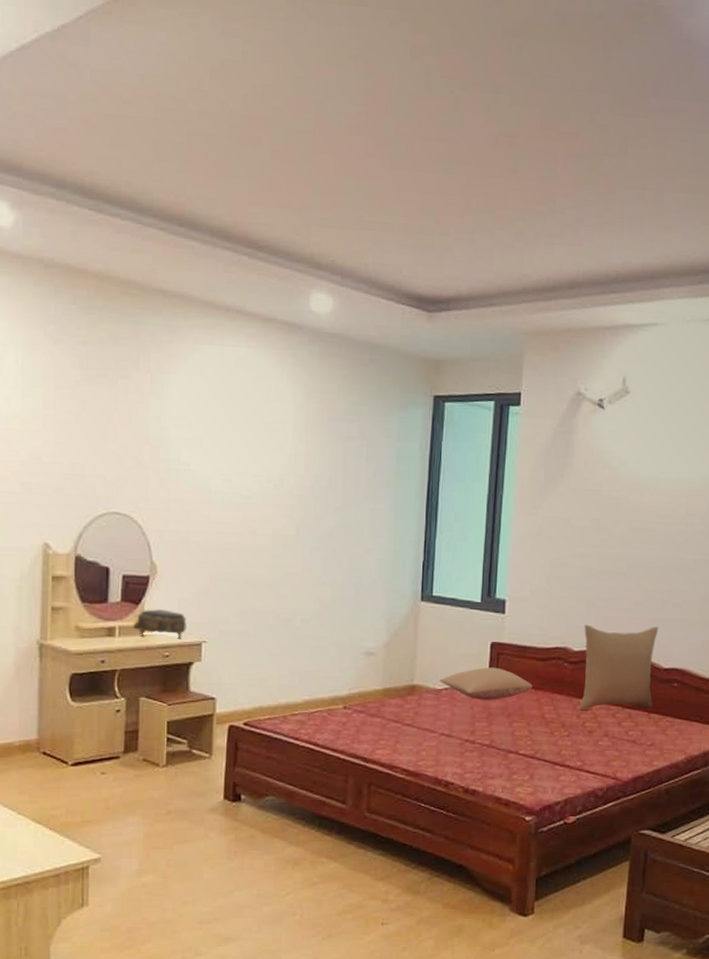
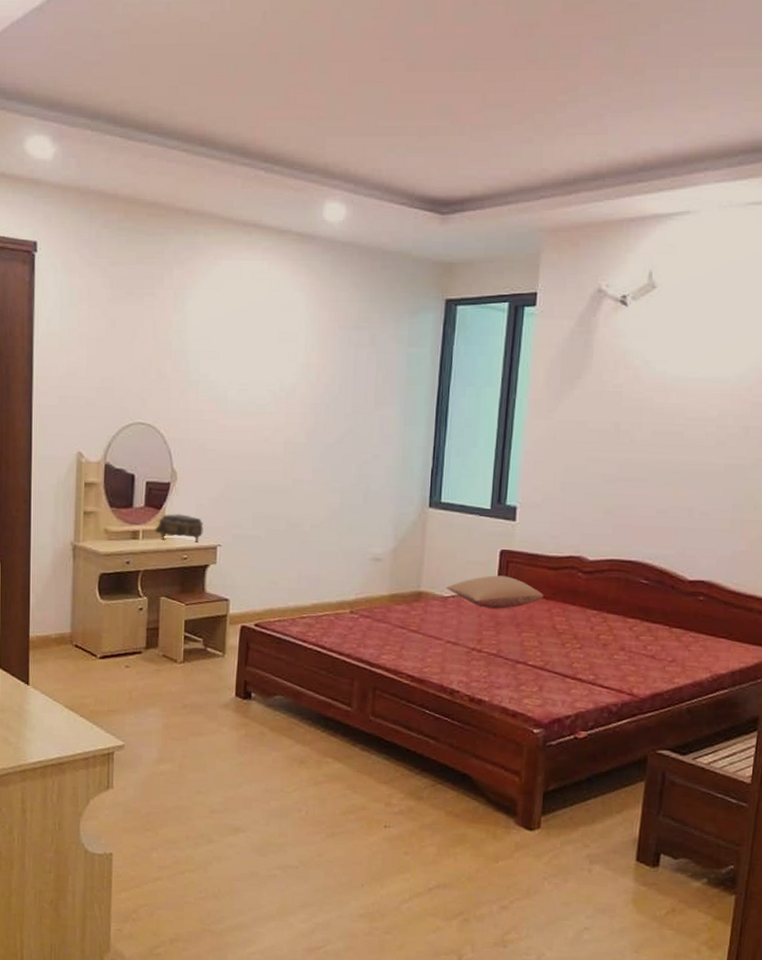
pillow: present [578,624,659,711] -> none [592,533,684,623]

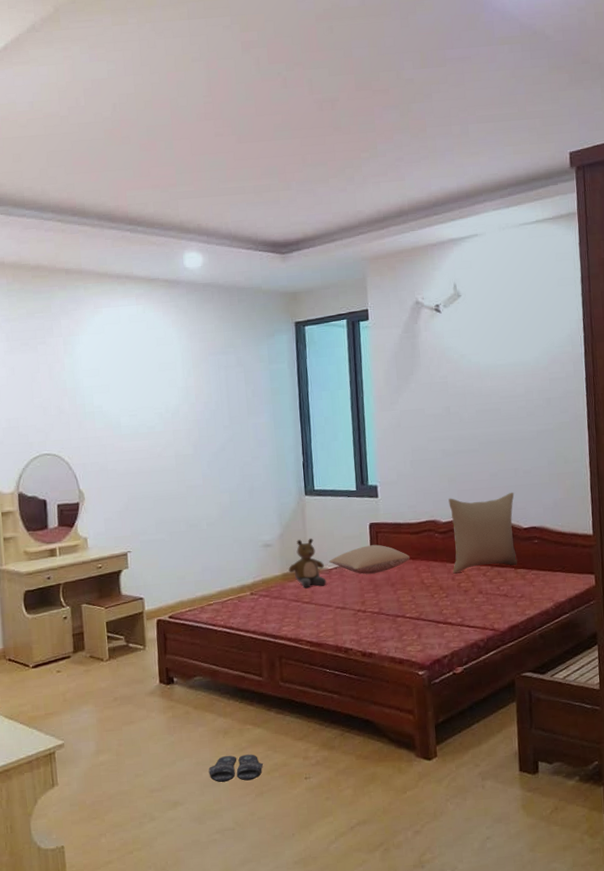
jewelry box: present [155,514,203,543] -> none [70,529,113,554]
slippers: none [277,787,339,818] -> present [208,754,263,782]
bear: none [397,557,440,615] -> present [288,538,327,589]
pillow: none [592,533,684,623] -> present [448,492,518,574]

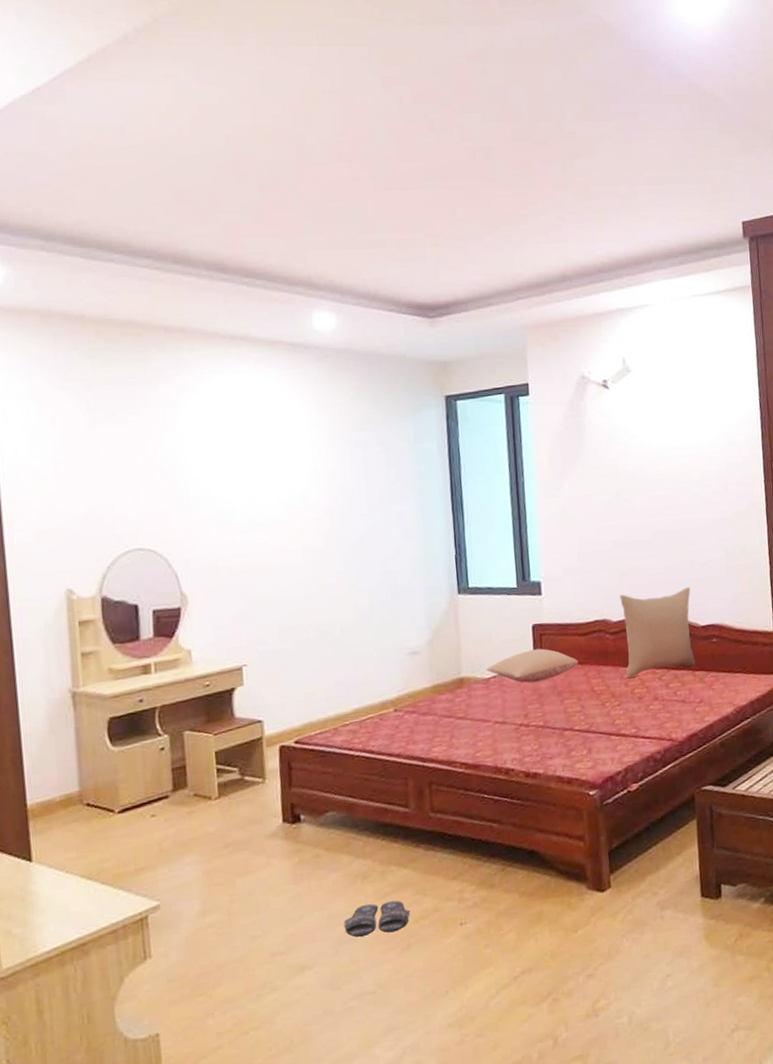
bear: present [288,538,327,589] -> none [439,643,484,702]

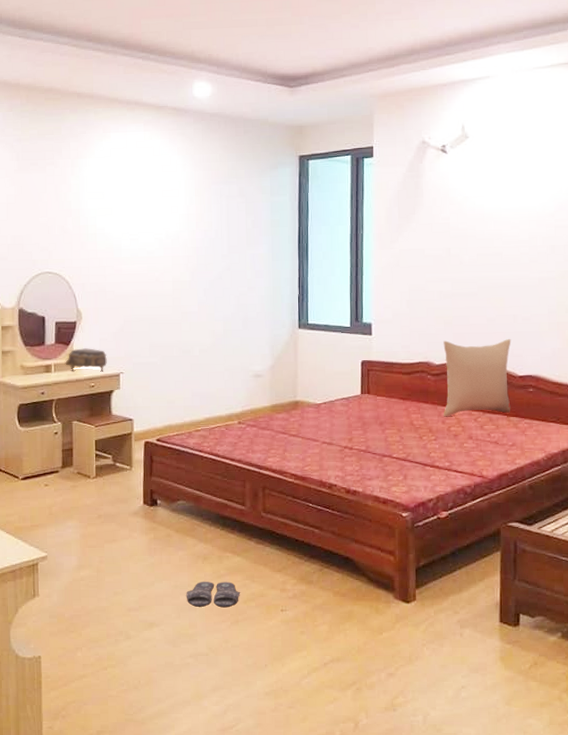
jewelry box: none [169,638,225,670] -> present [65,348,107,372]
pillow: present [486,648,578,683] -> none [318,382,401,411]

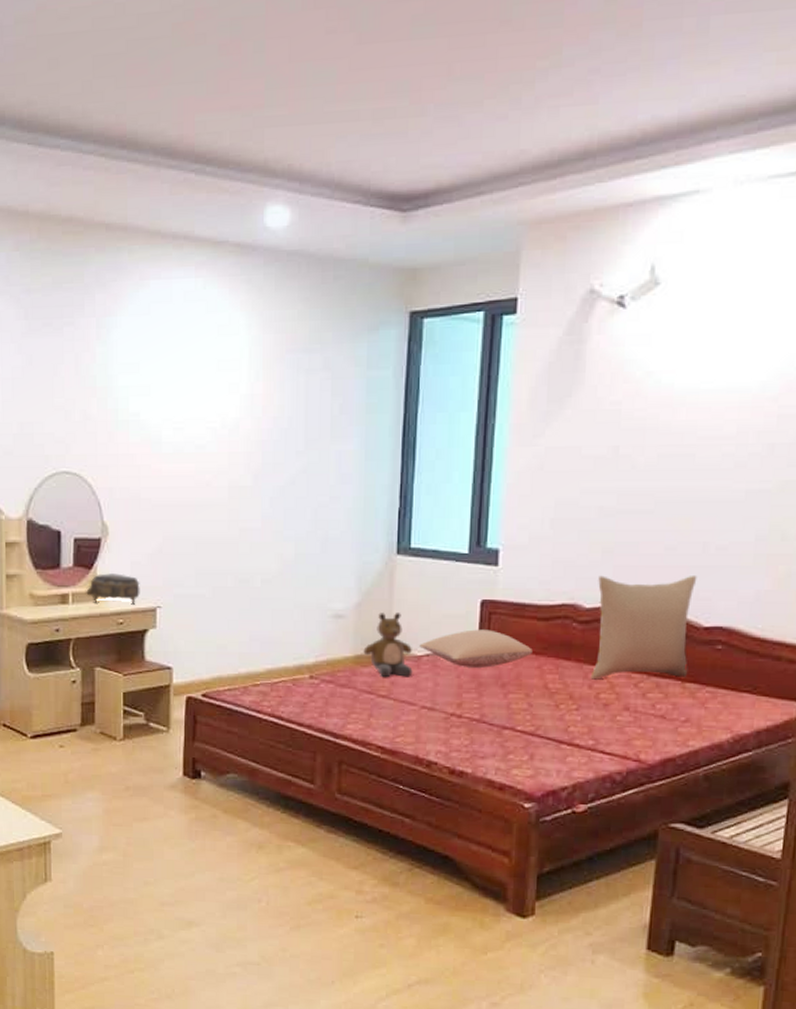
slippers: present [186,581,240,608] -> none [234,874,304,909]
bear: none [277,371,315,422] -> present [363,611,413,678]
pillow: none [318,382,401,411] -> present [419,629,533,668]

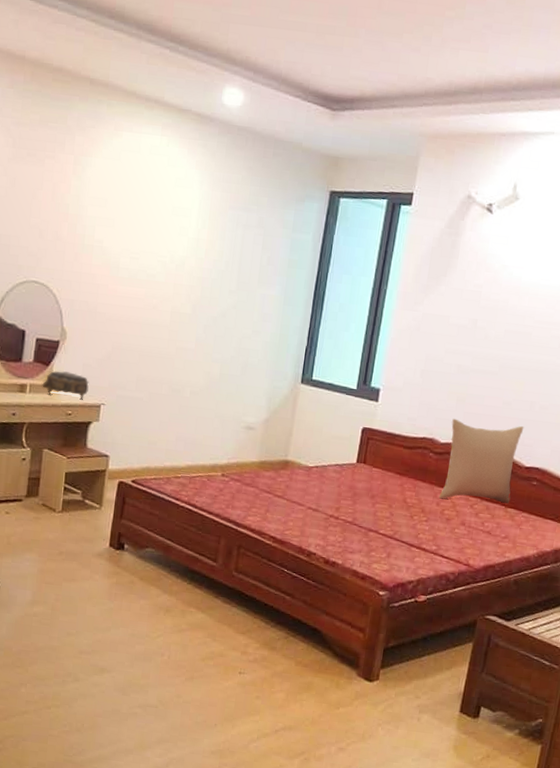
bear: present [363,611,413,678] -> none [266,429,305,483]
pillow: present [419,629,533,668] -> none [311,450,398,482]

